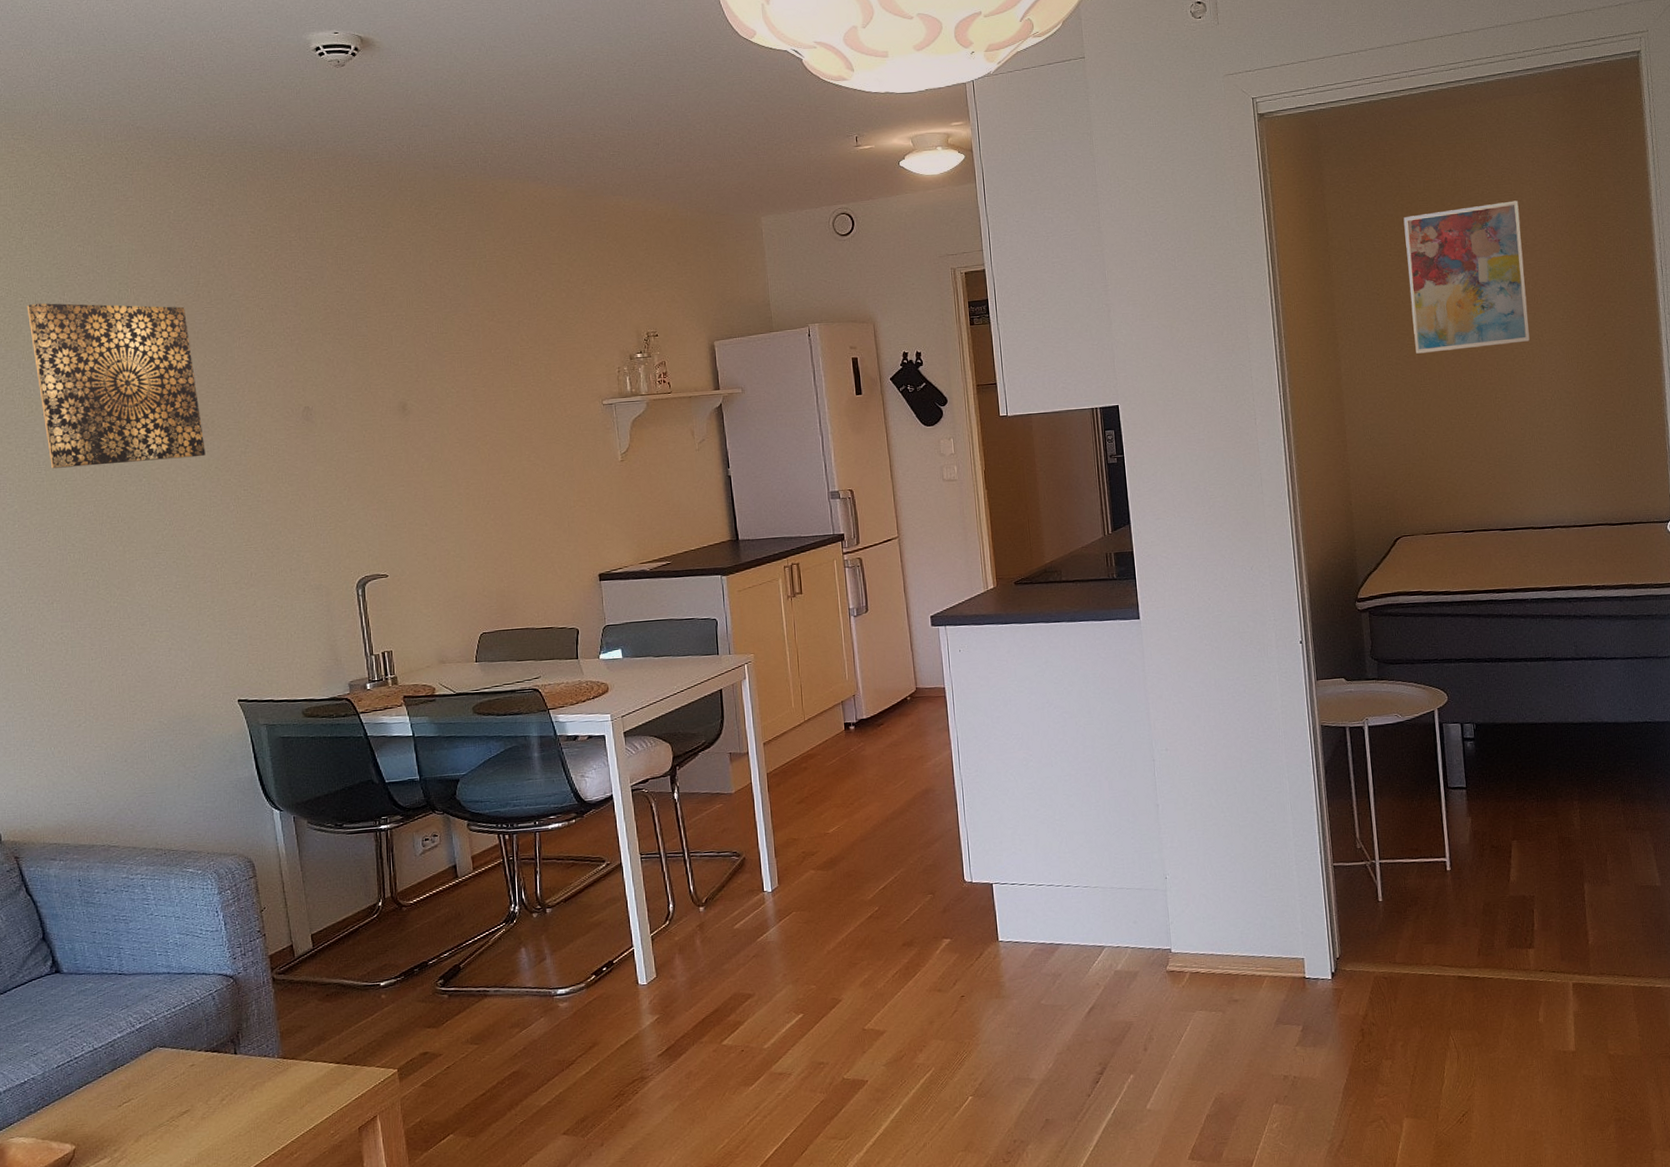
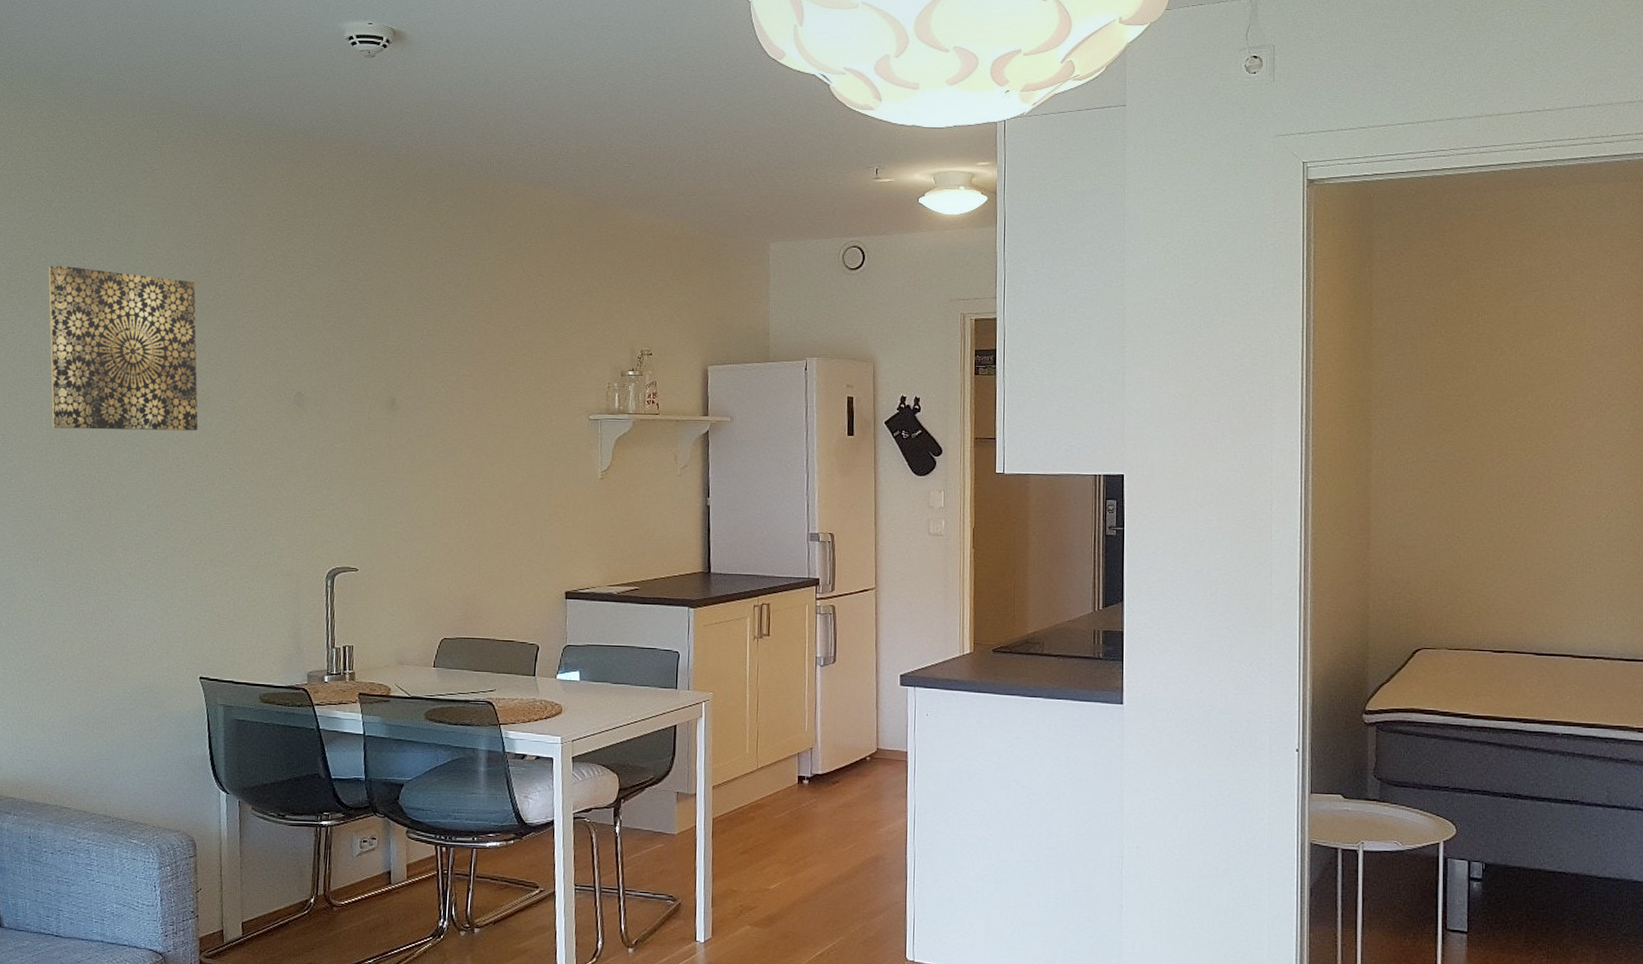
wall art: present [1403,200,1530,354] -> none [1457,296,1590,453]

